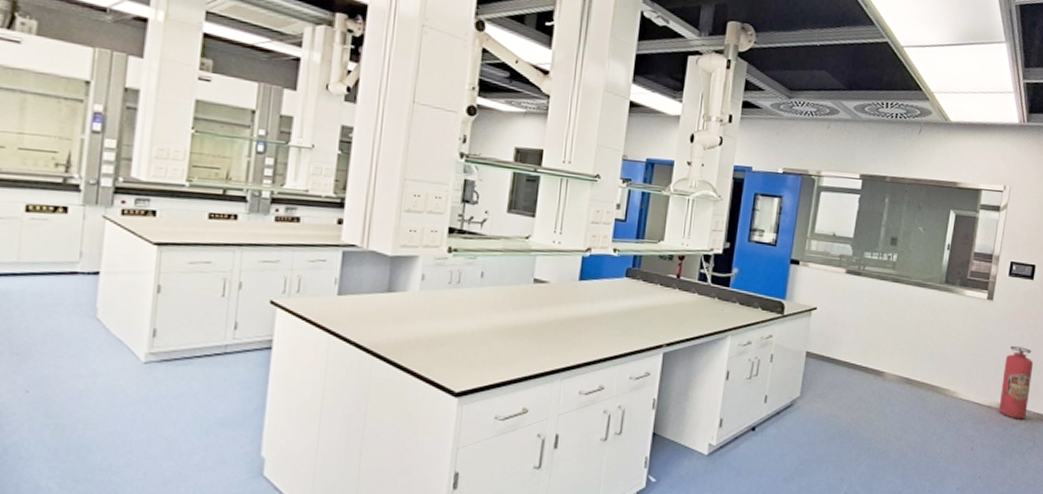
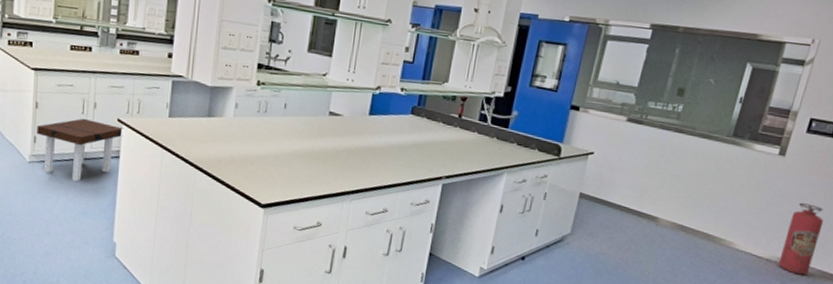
side table: none [157,302,279,383] -> present [37,118,124,181]

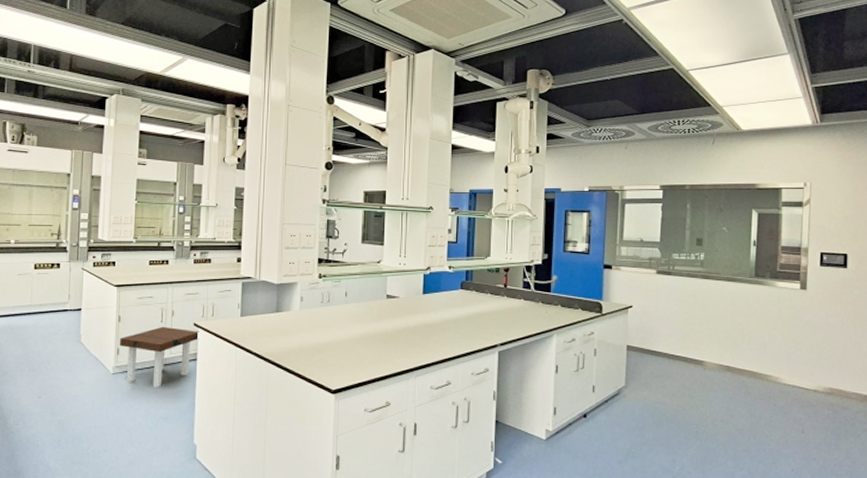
fire extinguisher: present [778,203,824,275] -> none [826,332,858,402]

